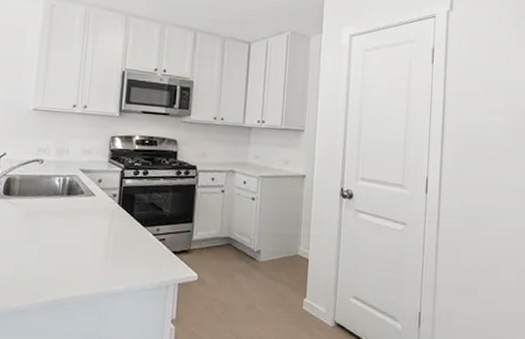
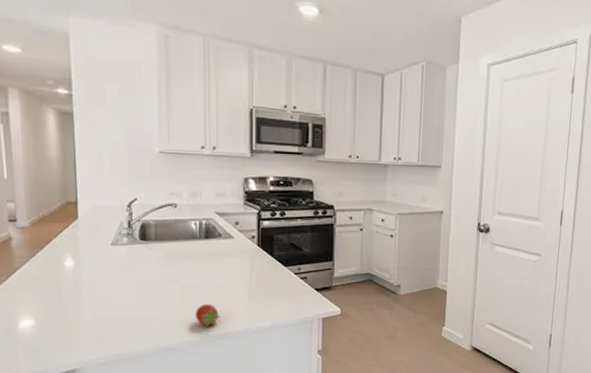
fruit: none [49,263,75,289] -> present [195,303,221,328]

